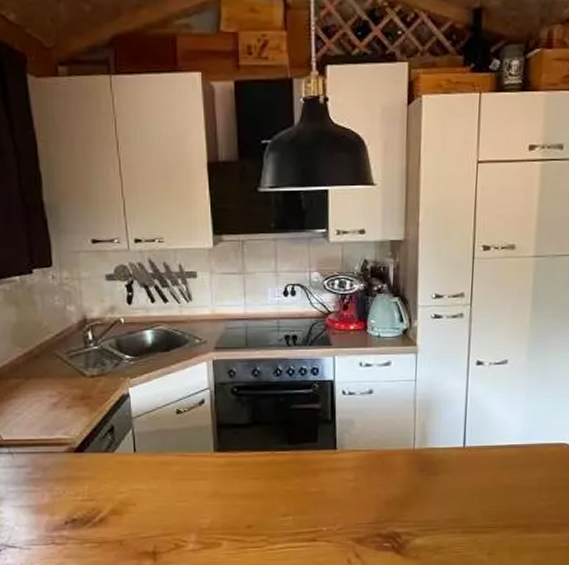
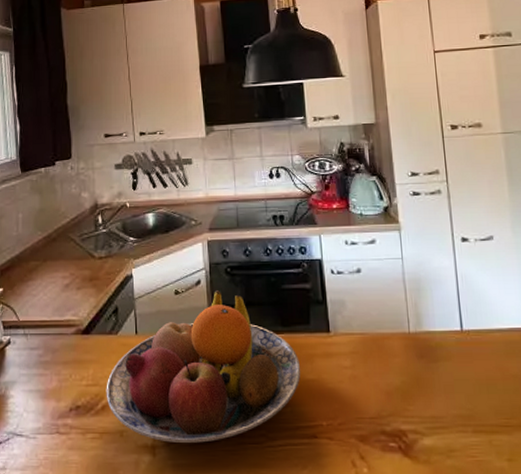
fruit bowl: none [103,409,305,549] -> present [106,289,301,443]

